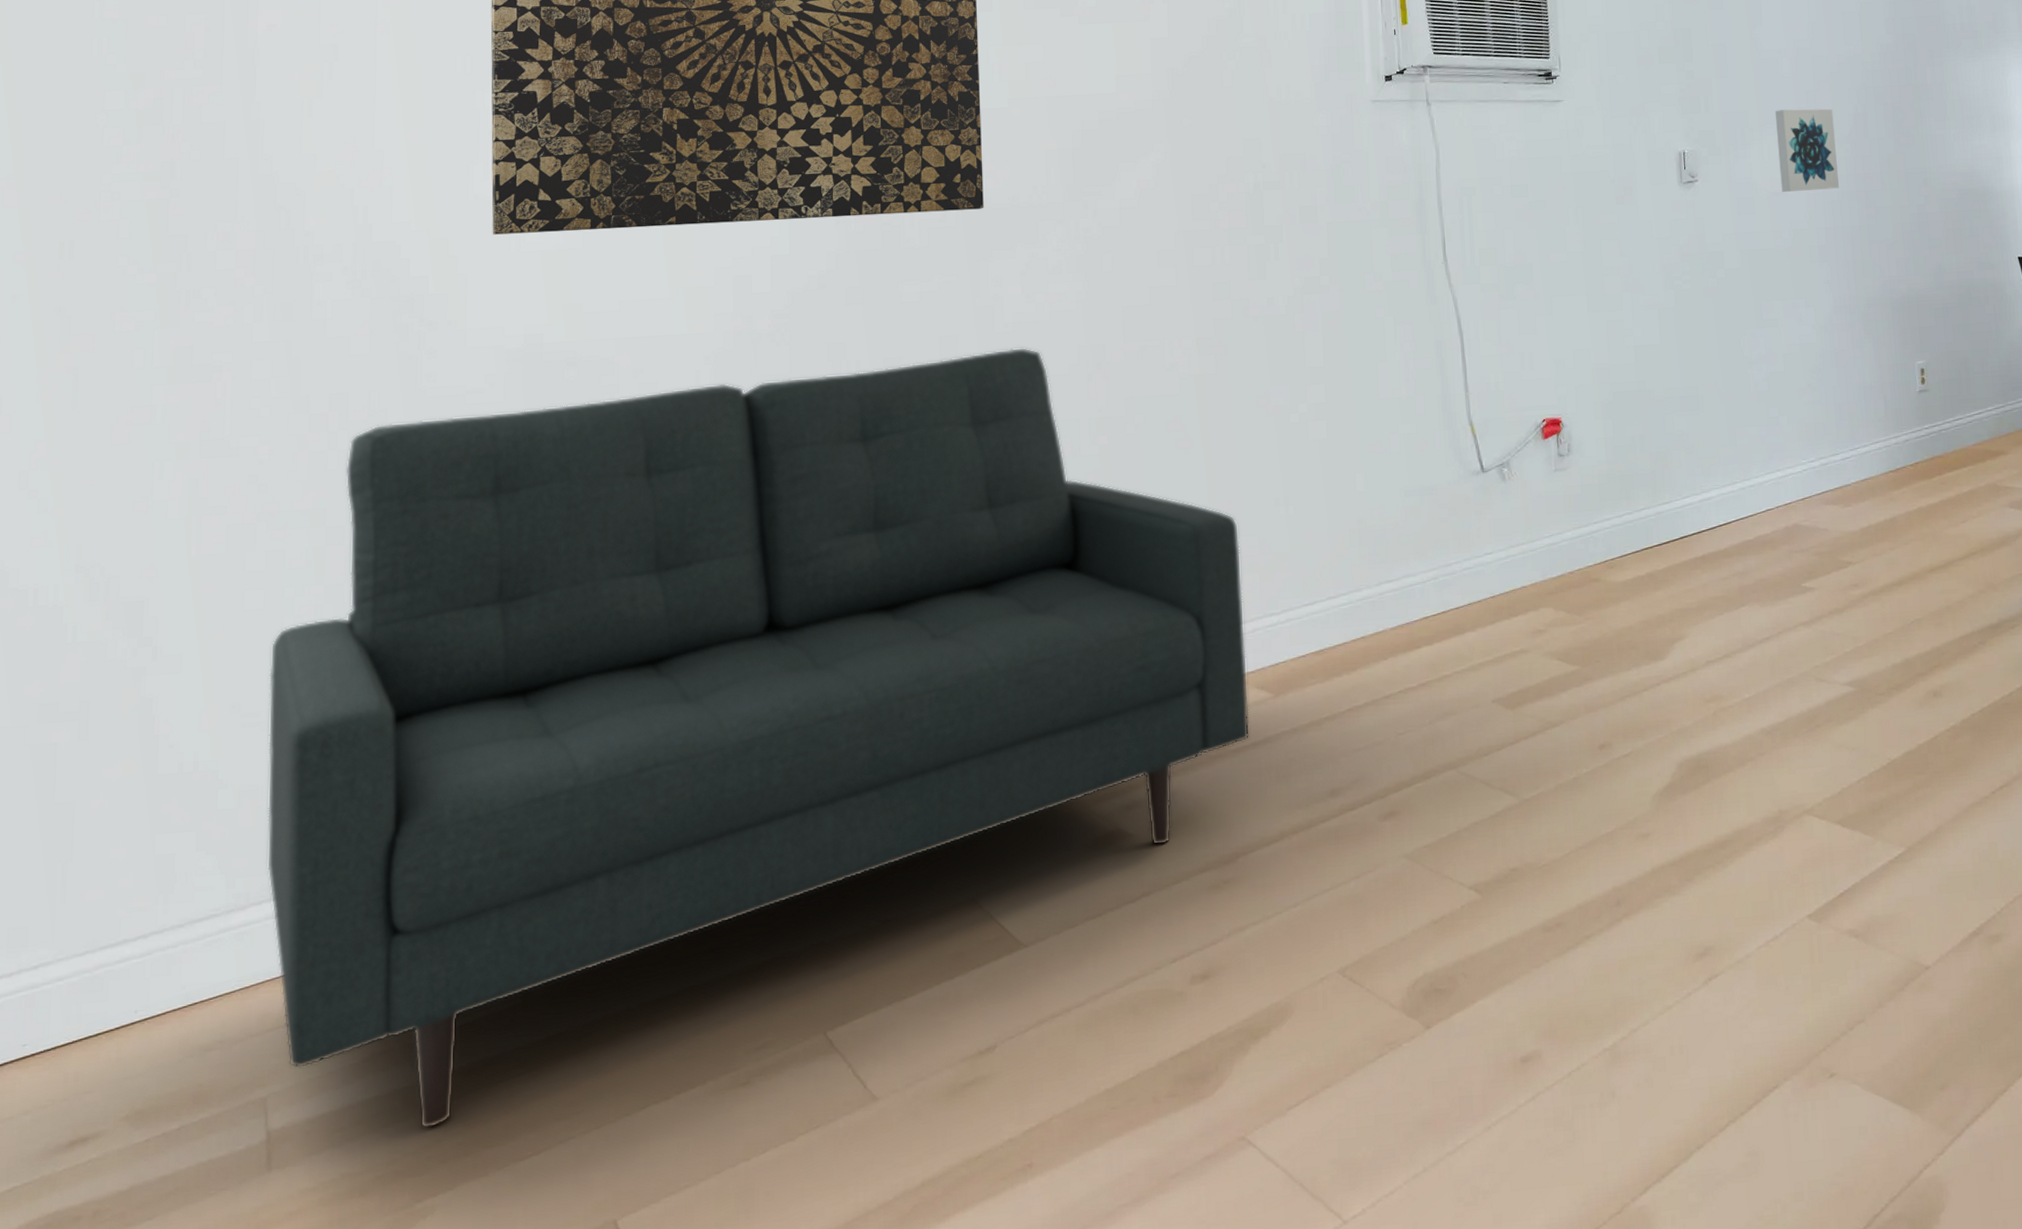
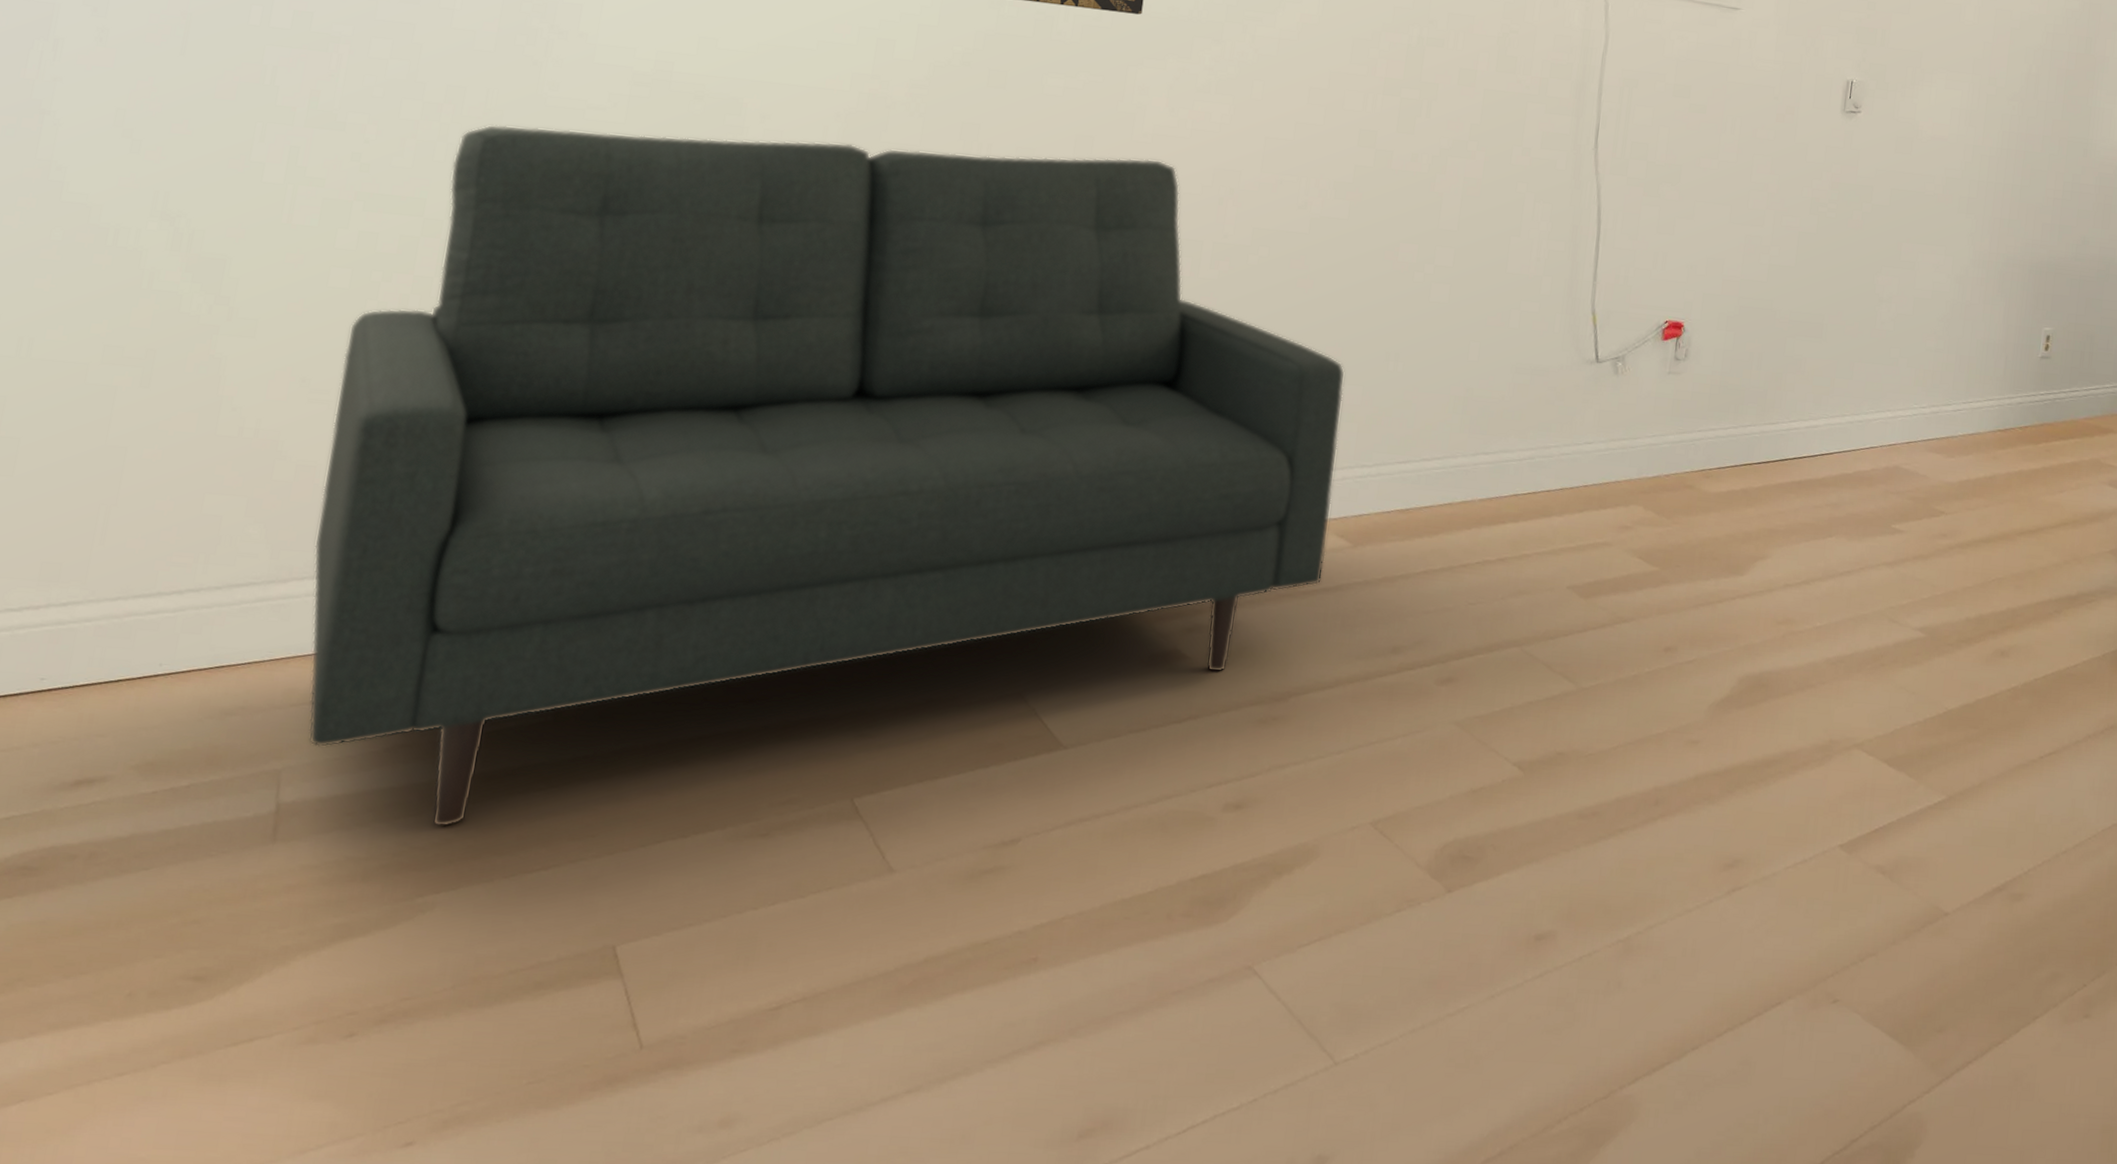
wall art: present [1775,109,1840,193] -> none [1942,56,2007,144]

